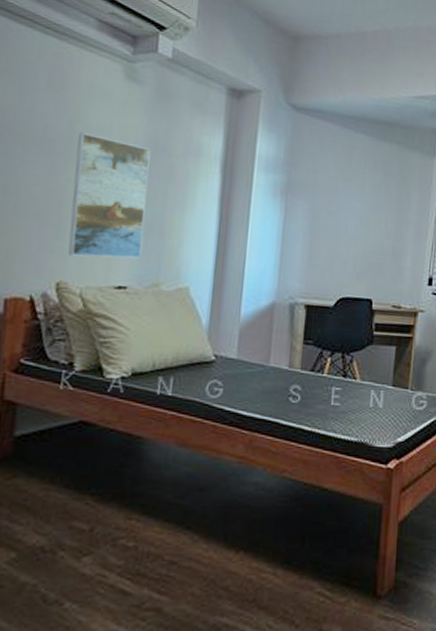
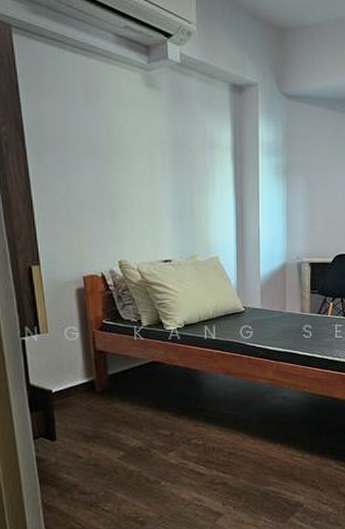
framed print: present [68,132,151,259] -> none [116,137,179,239]

